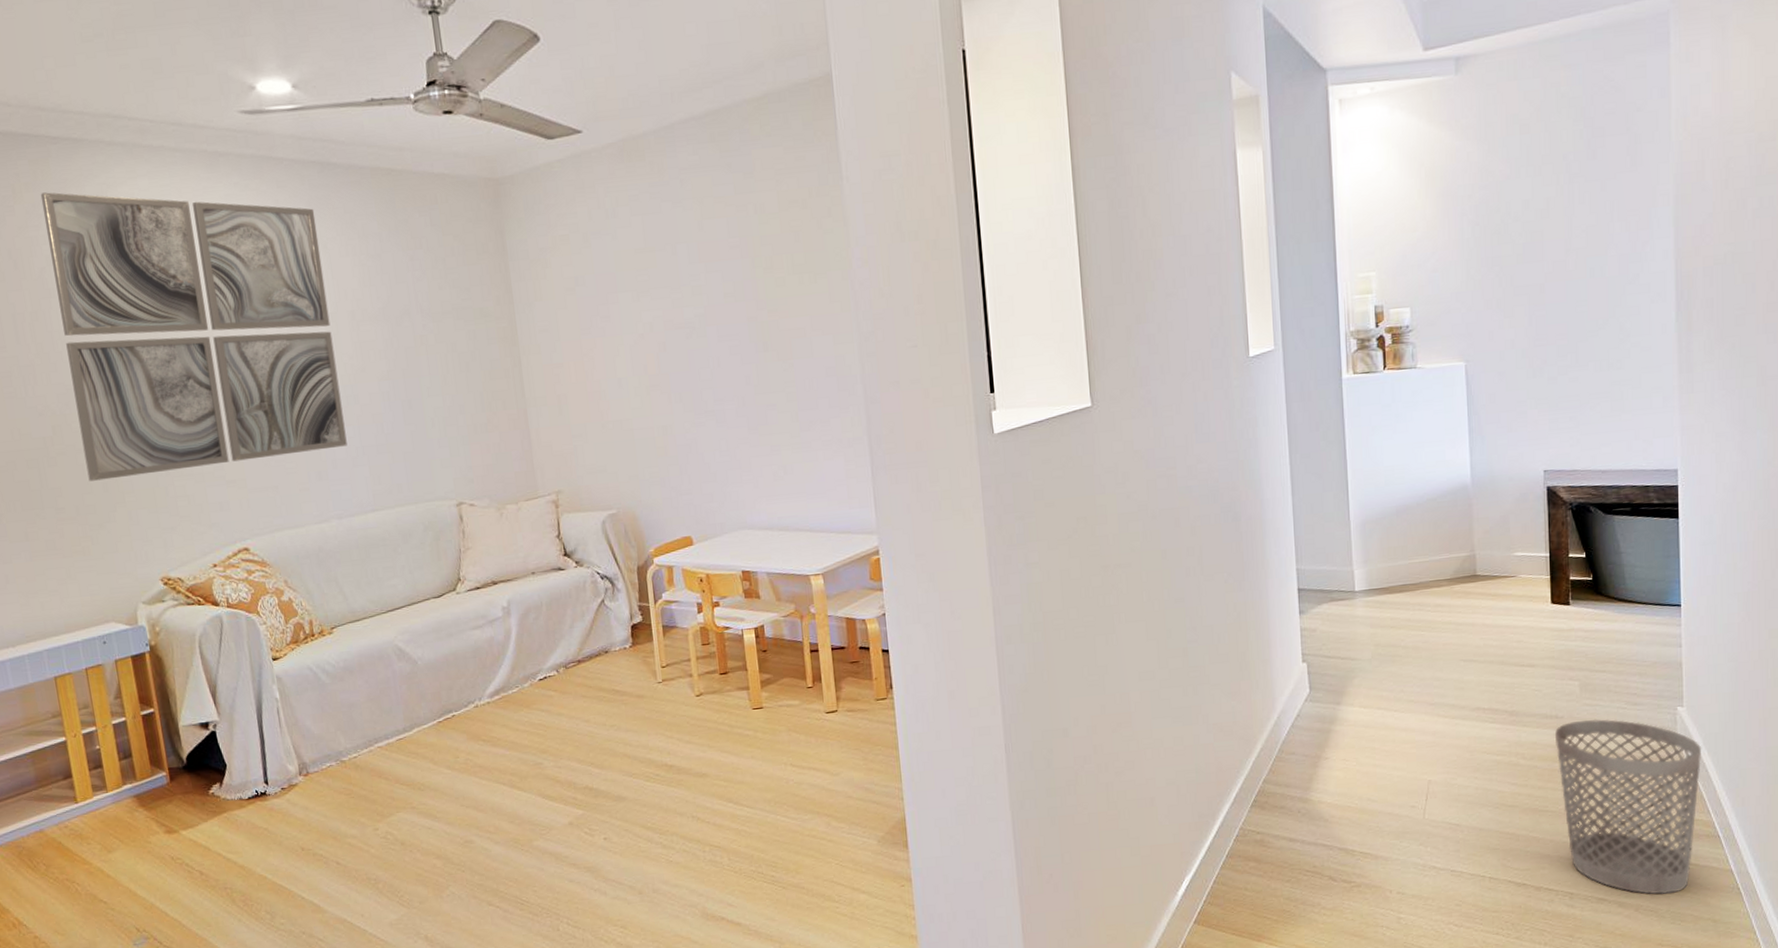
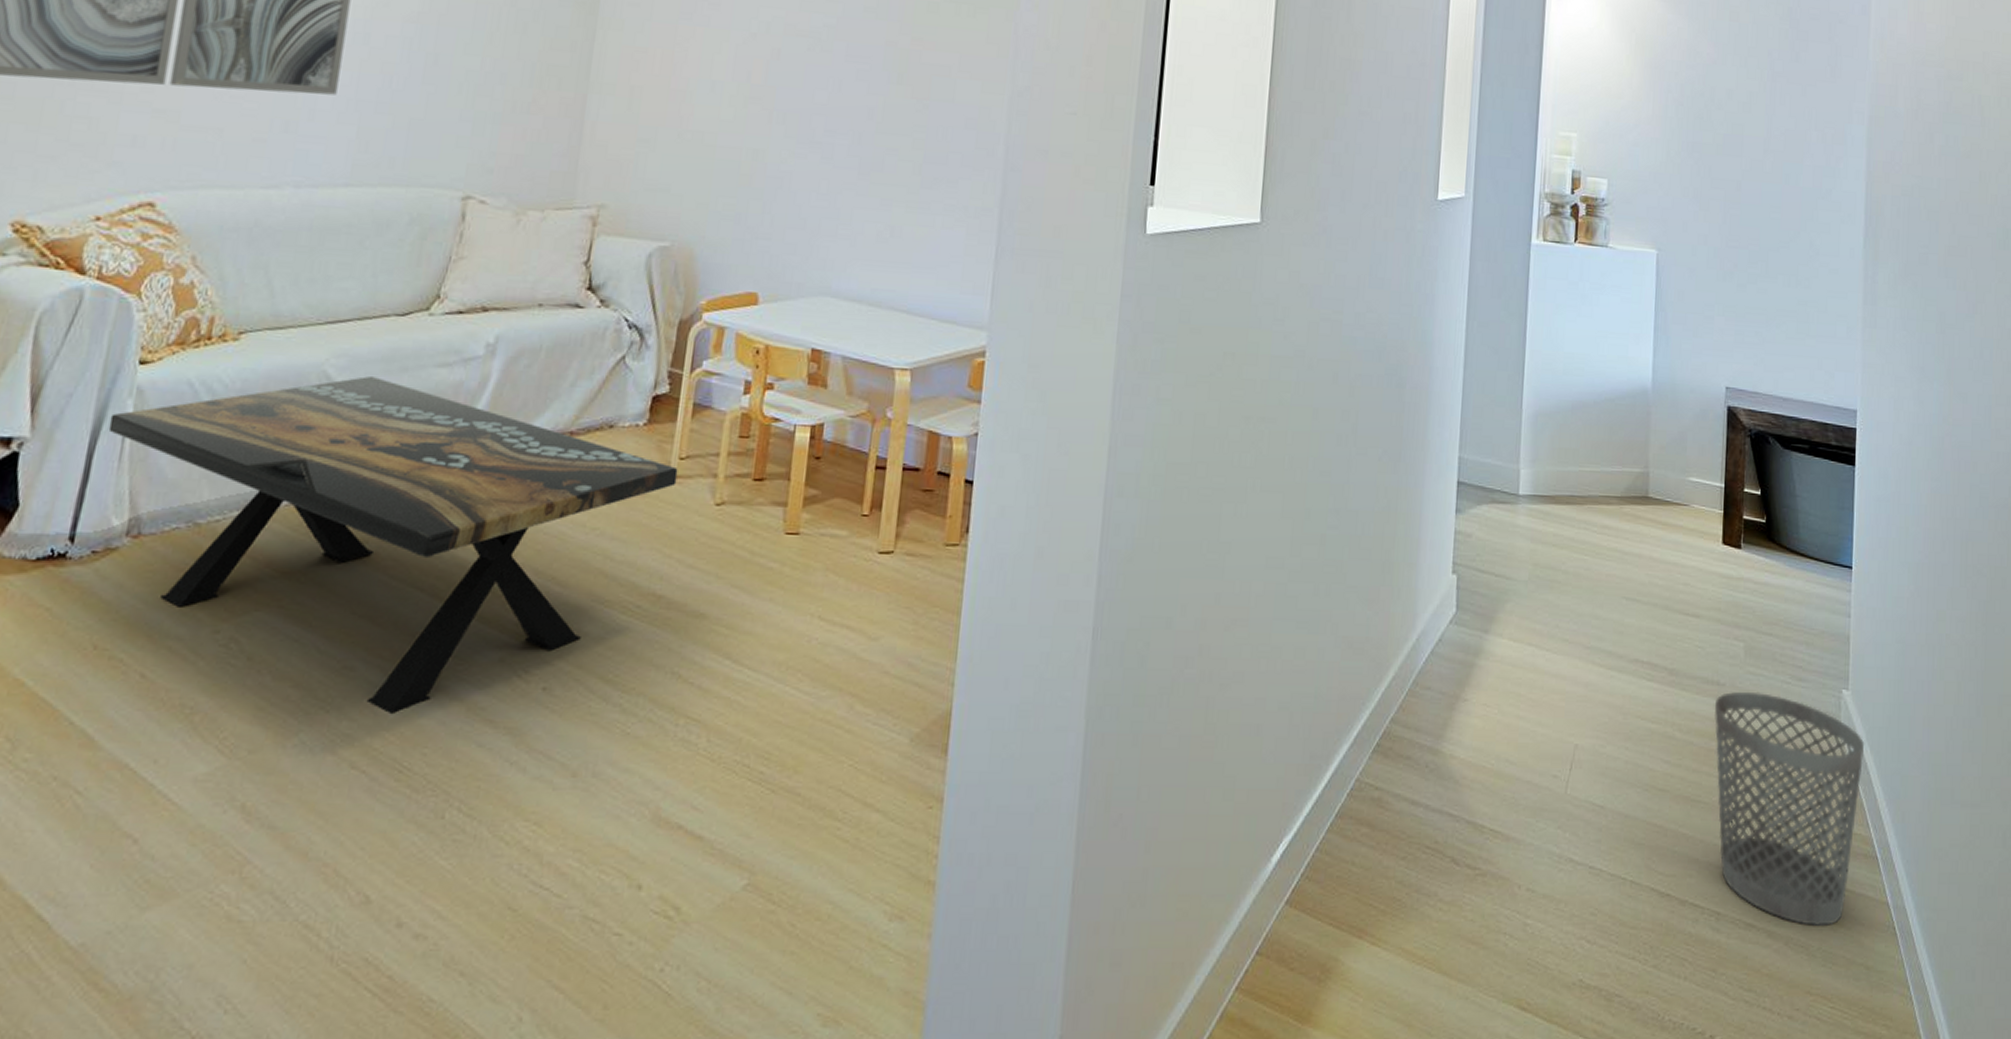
coffee table: none [265,643,664,869] -> present [108,376,678,715]

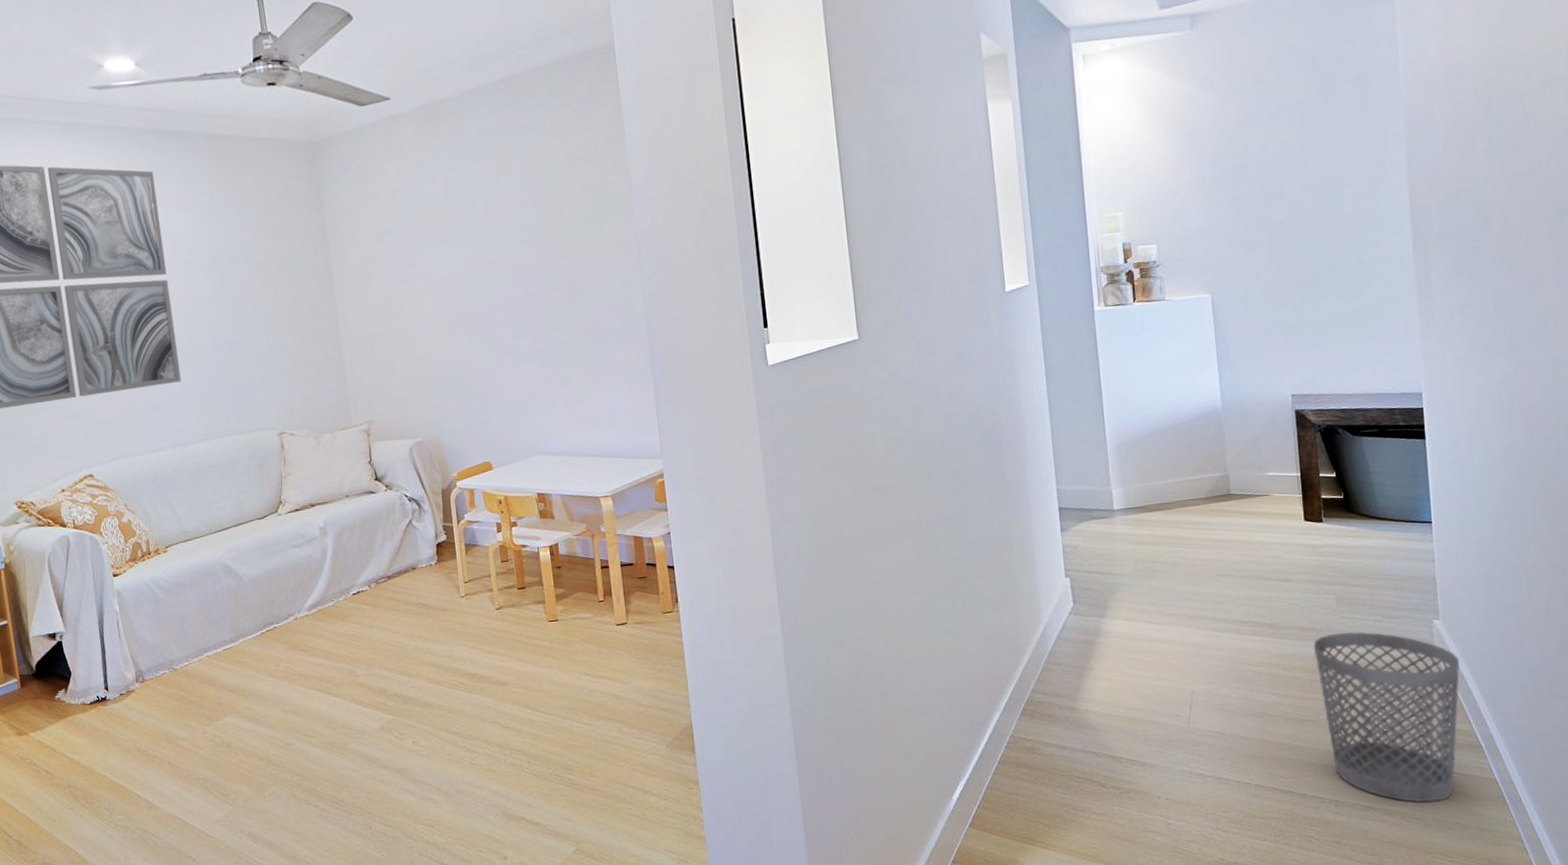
coffee table: present [108,376,678,715] -> none [106,561,467,770]

